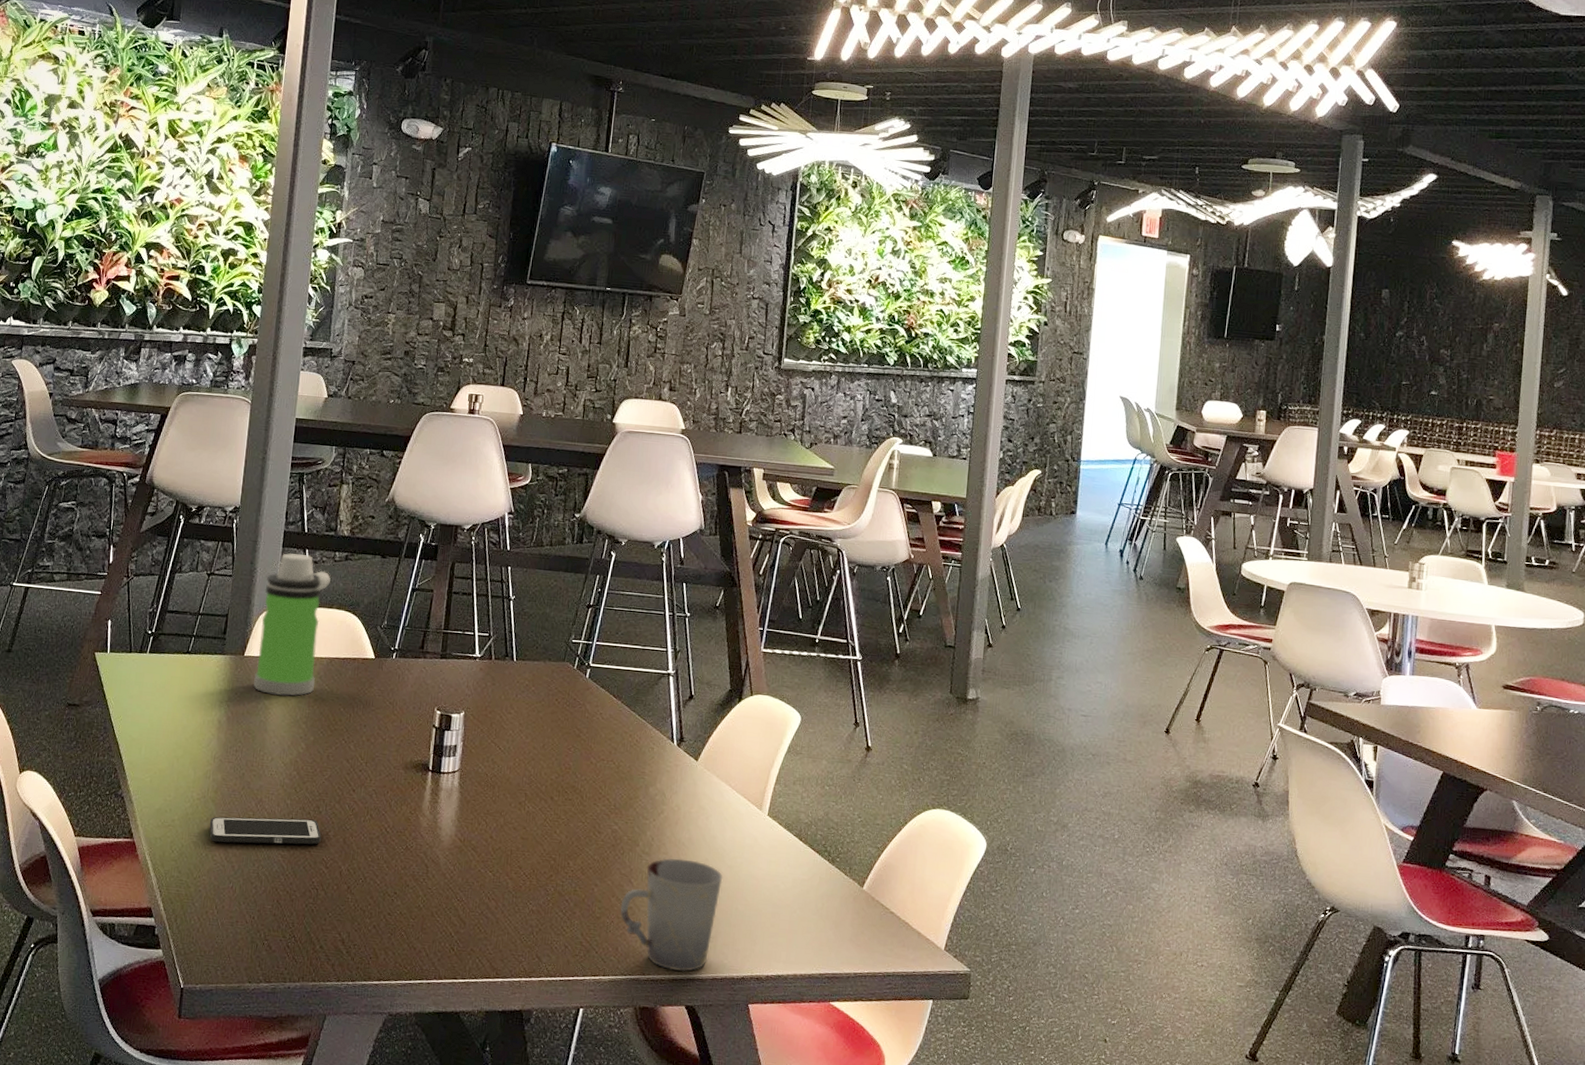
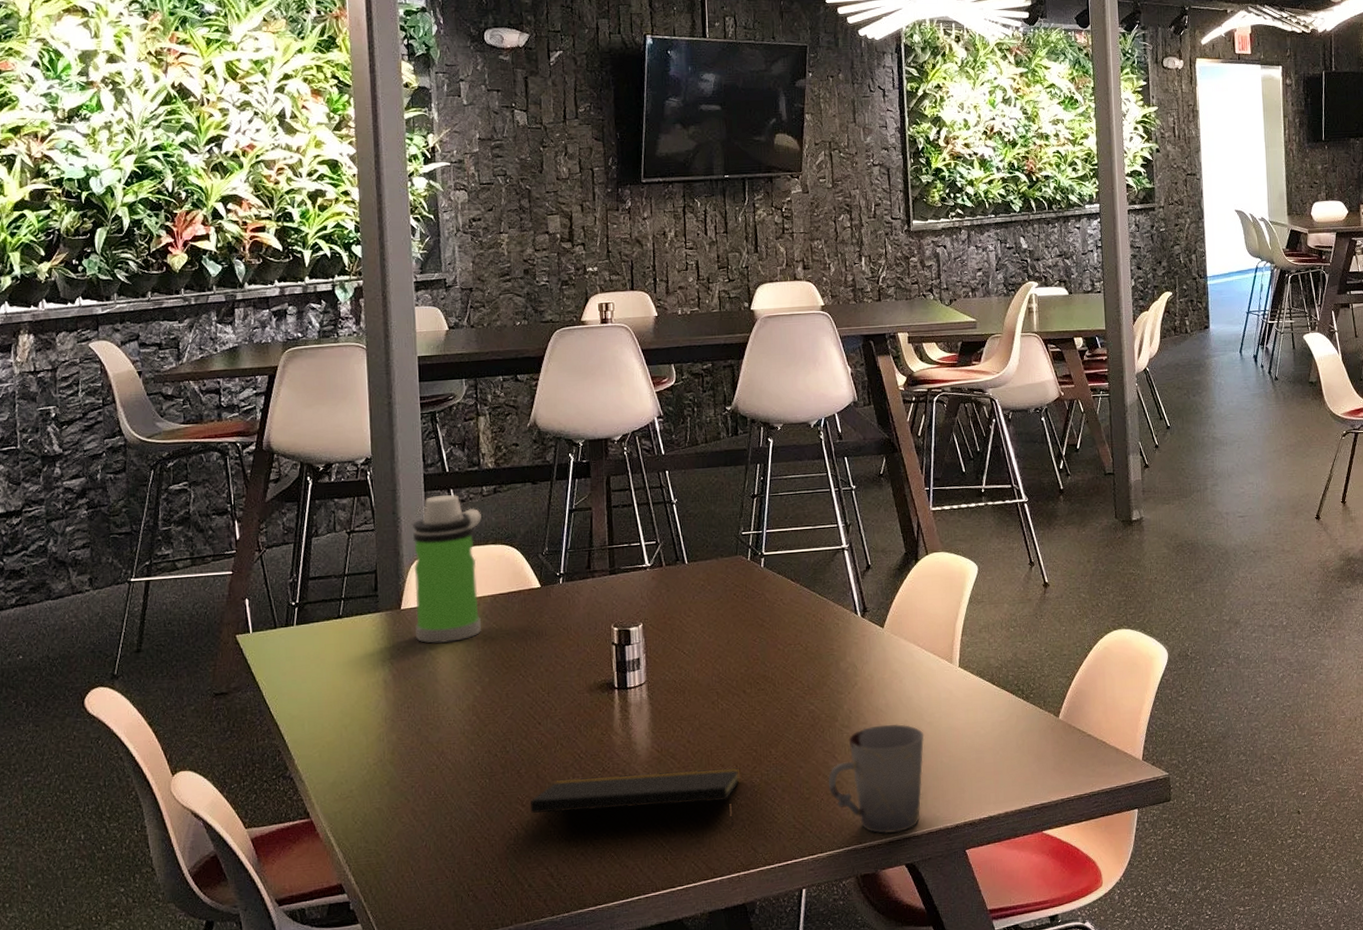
cell phone: present [209,816,321,845] -> none [391,760,513,804]
notepad: none [332,849,537,928] -> present [529,767,741,824]

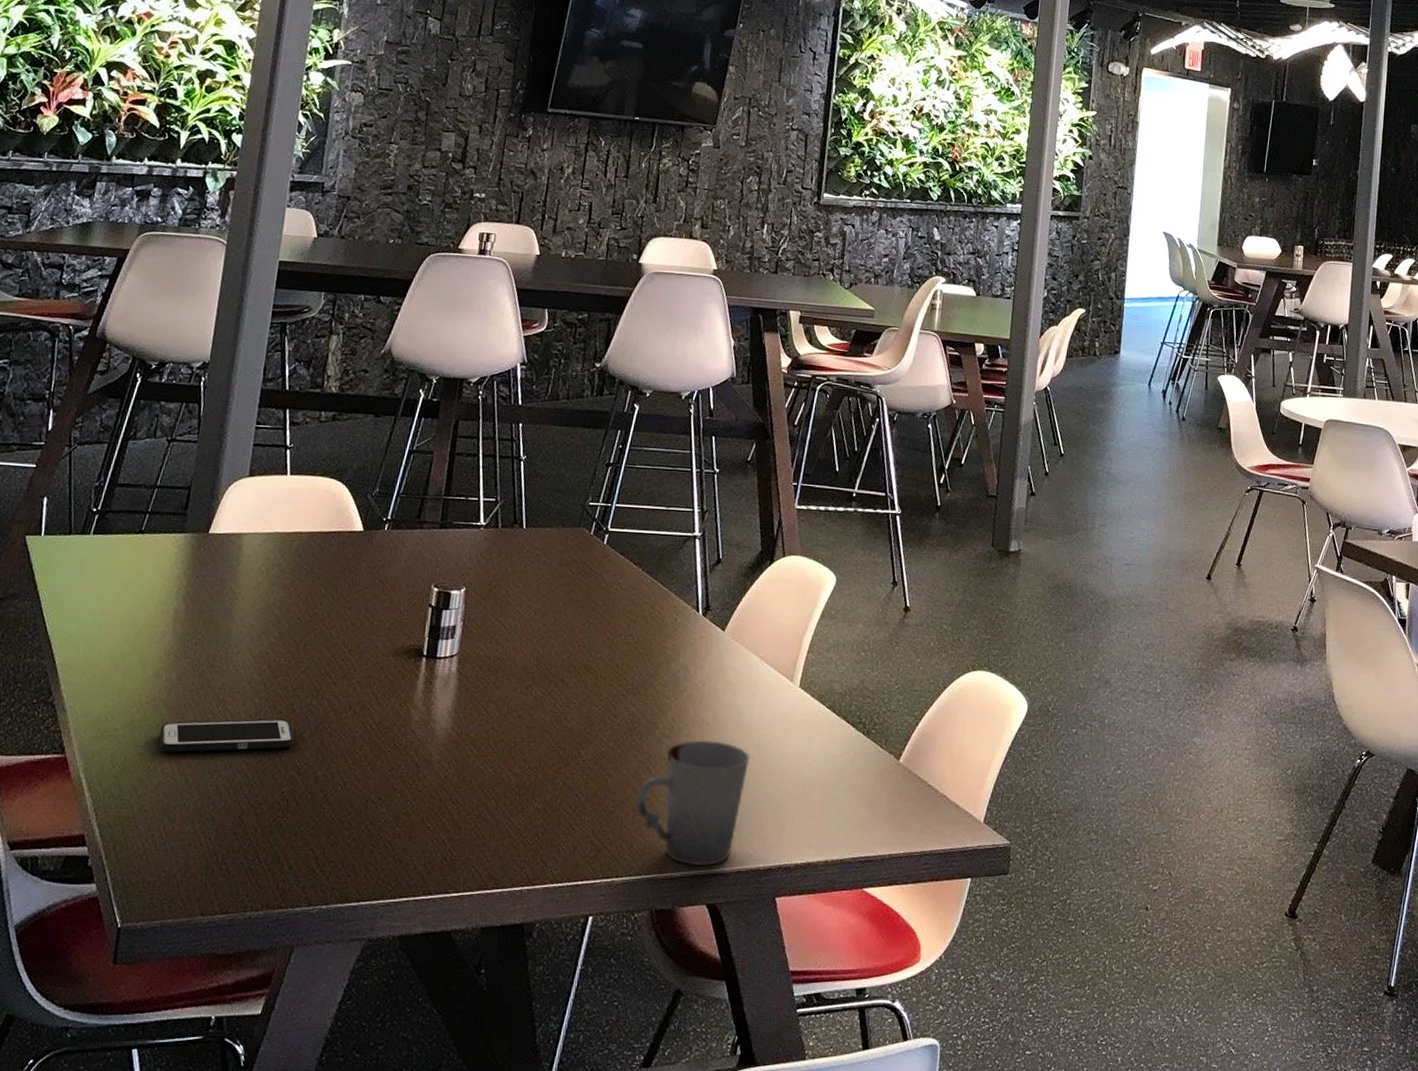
cell phone: none [391,760,513,804] -> present [159,719,295,753]
water bottle: present [411,494,482,643] -> none [218,414,314,578]
notepad: present [529,767,741,824] -> none [306,750,544,829]

